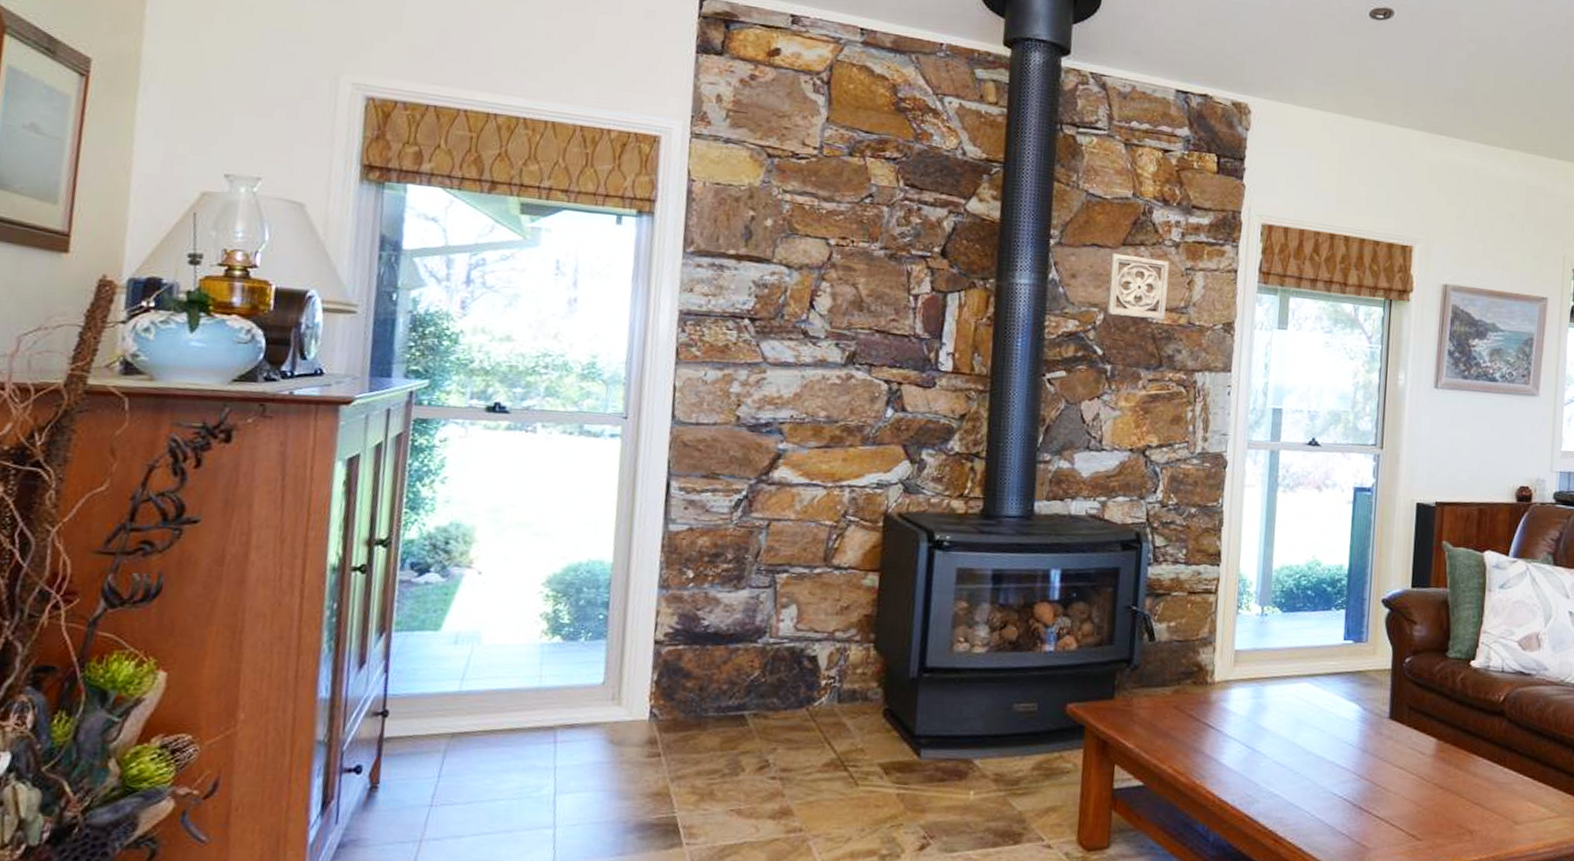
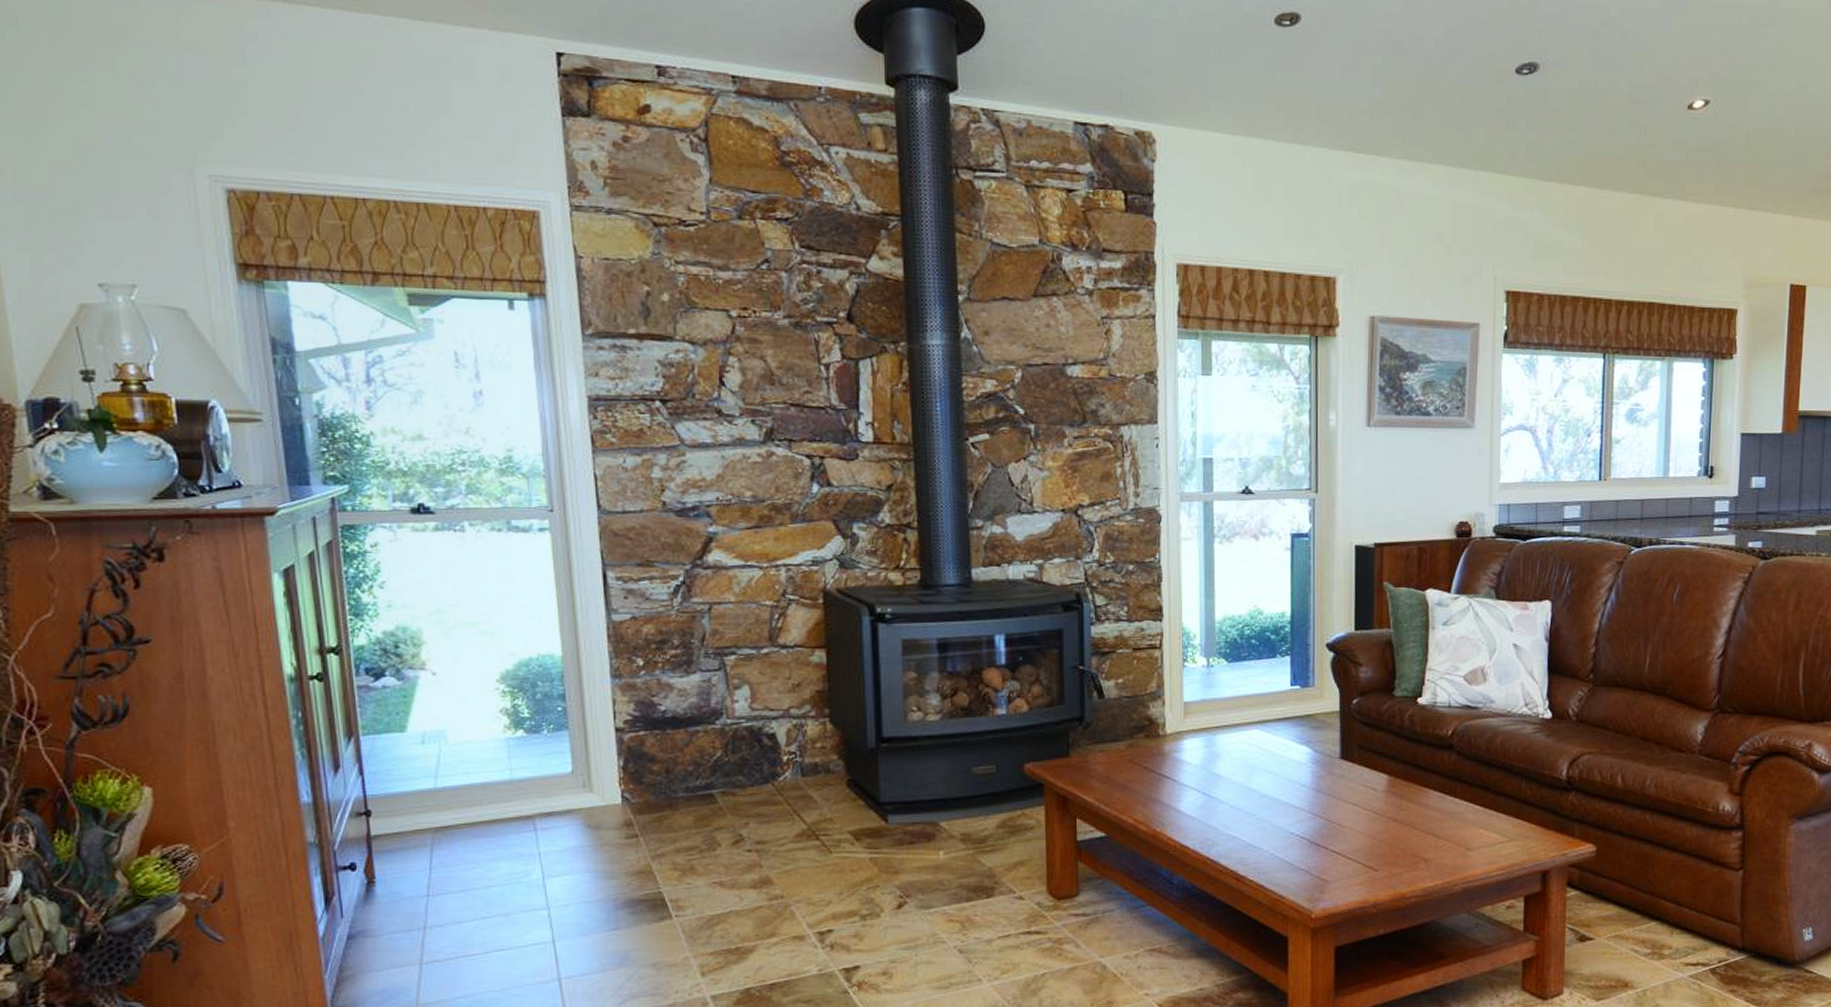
wall ornament: present [1106,253,1170,321] -> none [1022,306,1084,374]

